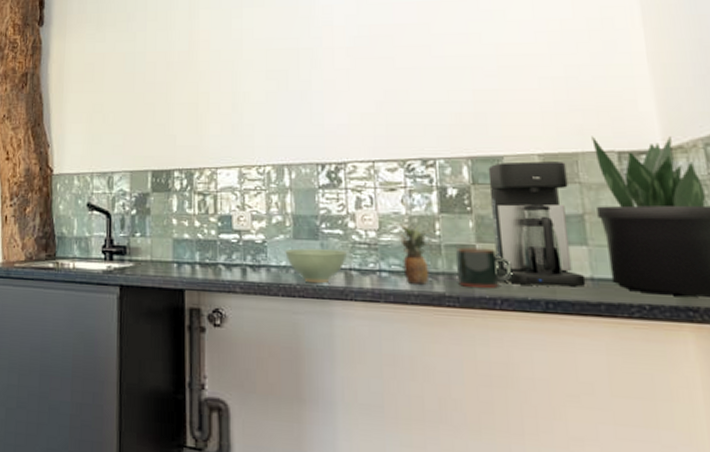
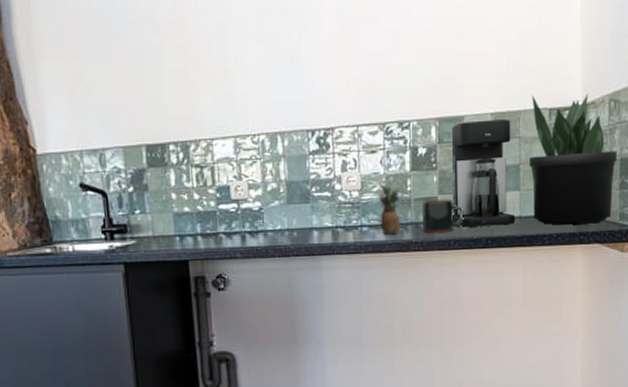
bowl: present [285,248,348,284] -> none [280,210,335,243]

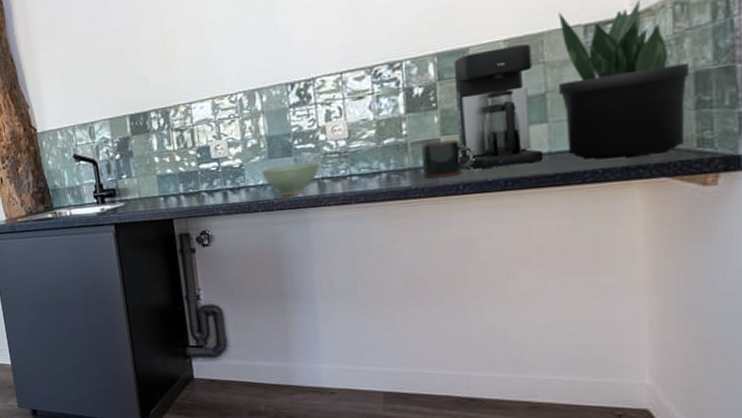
bowl: none [280,210,335,243] -> present [261,162,320,197]
fruit: present [375,183,406,235] -> none [365,128,401,183]

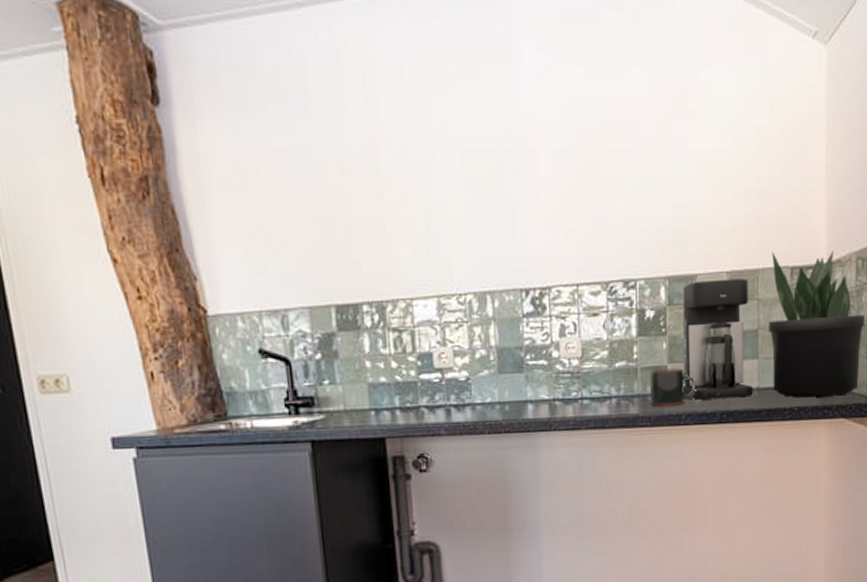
bowl: present [261,162,320,197] -> none [490,381,552,418]

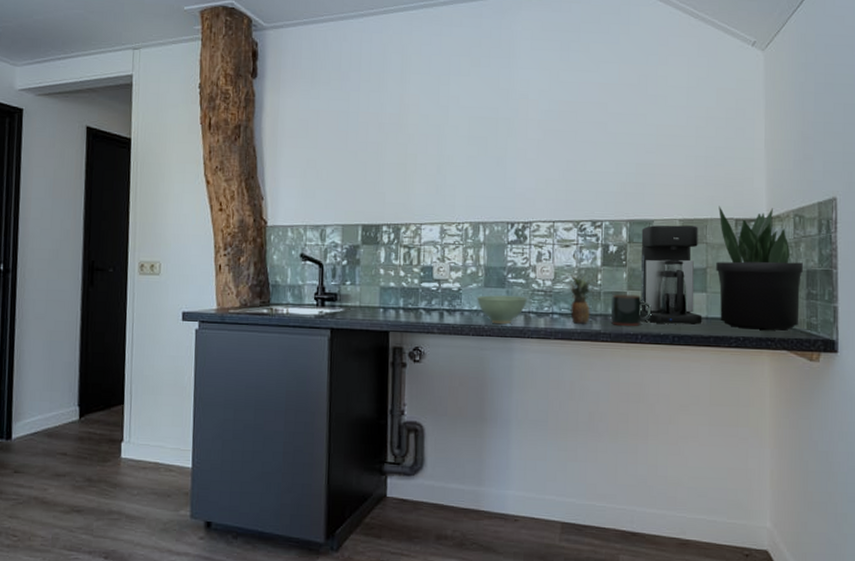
bowl: none [490,381,552,418] -> present [477,295,528,325]
fruit: none [598,349,632,409] -> present [568,274,596,324]

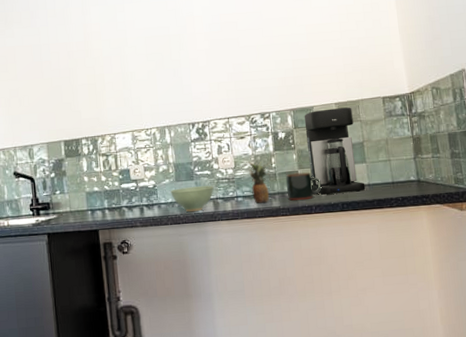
planter: present [716,206,803,331] -> none [367,84,448,190]

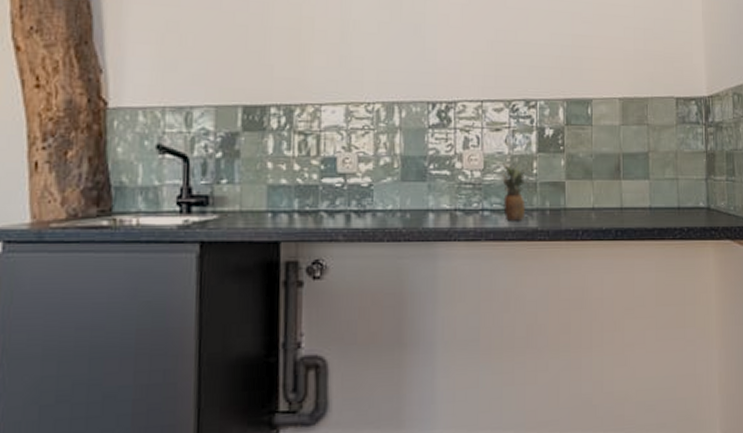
bowl: present [170,185,215,213] -> none [392,191,454,226]
mug: present [285,172,322,201] -> none [548,184,593,221]
coffee maker: present [304,107,366,195] -> none [579,104,646,218]

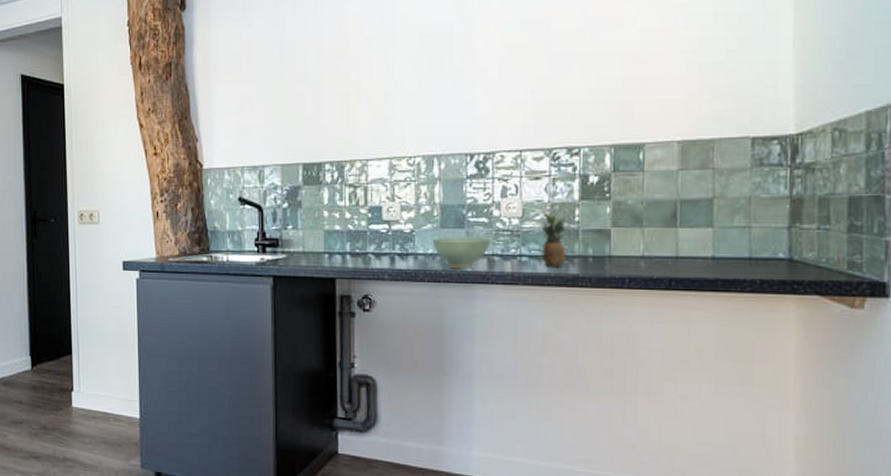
bowl: none [392,191,454,226] -> present [432,237,492,269]

